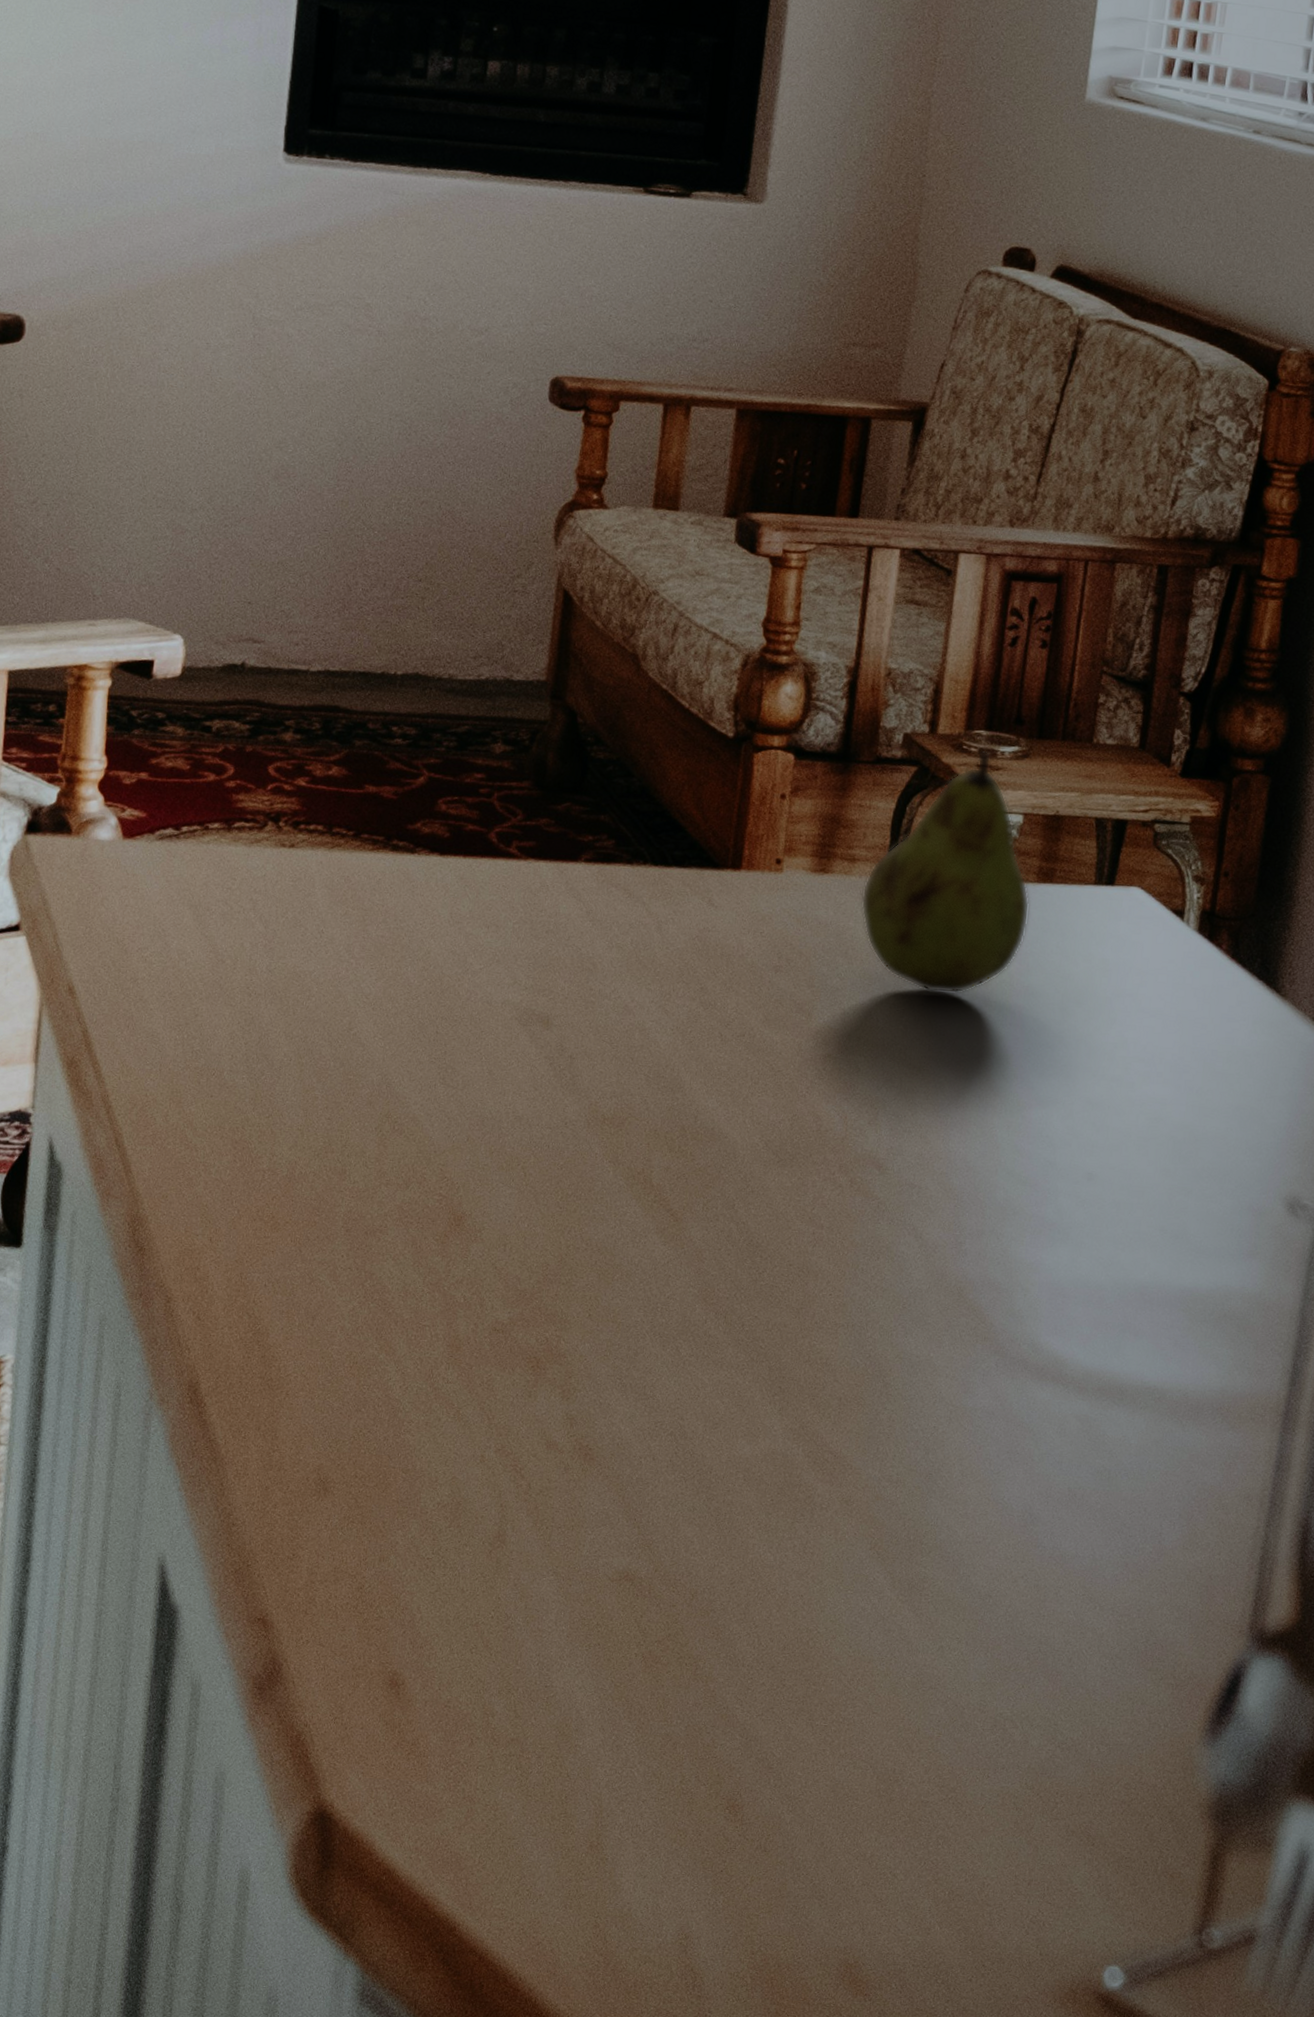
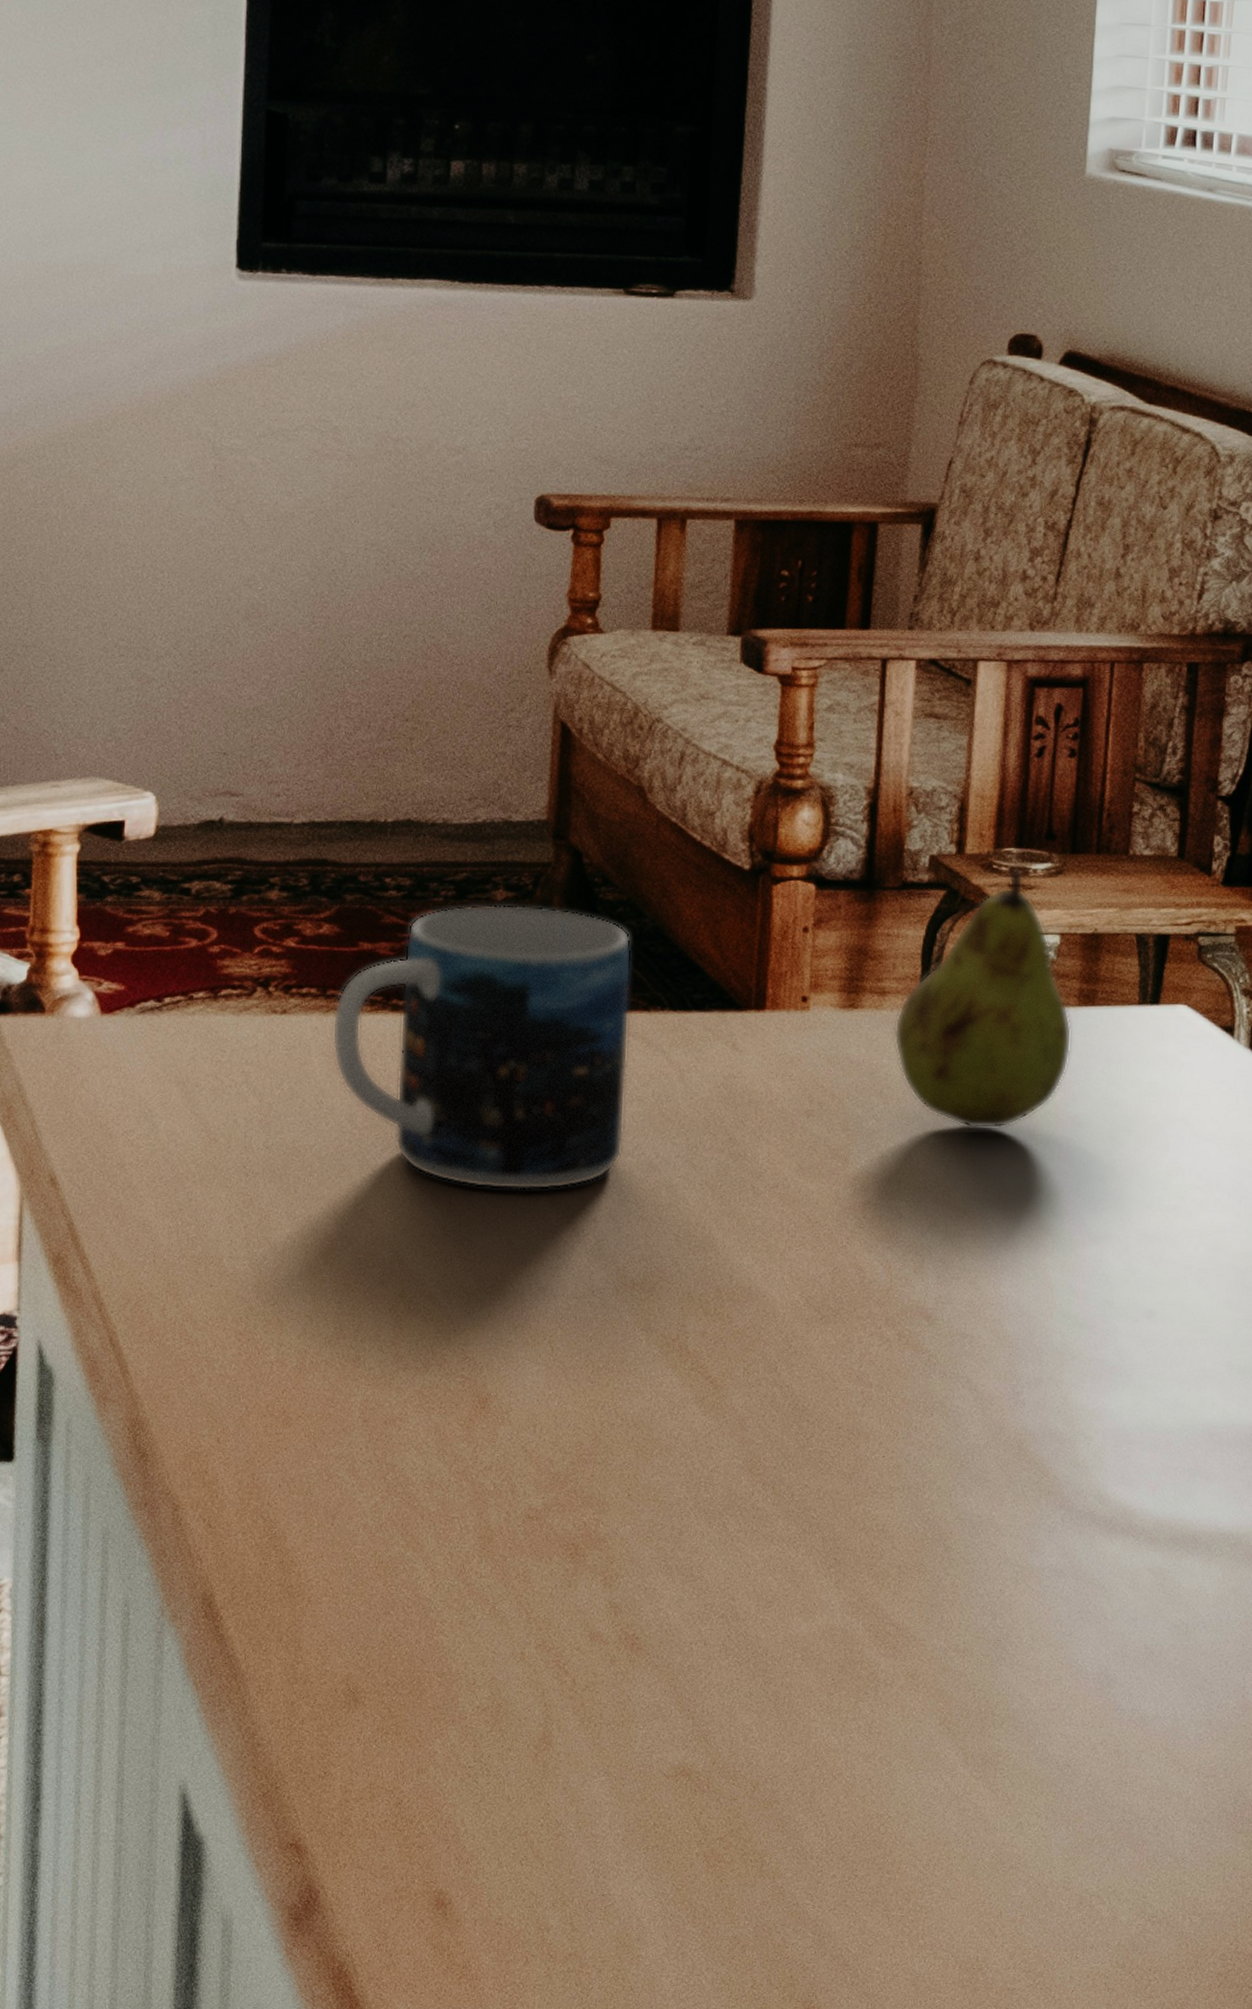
mug: none [335,756,619,1026] -> present [332,904,632,1190]

